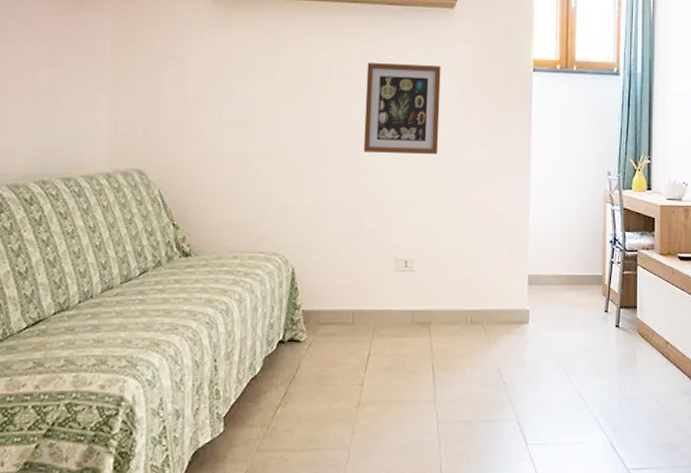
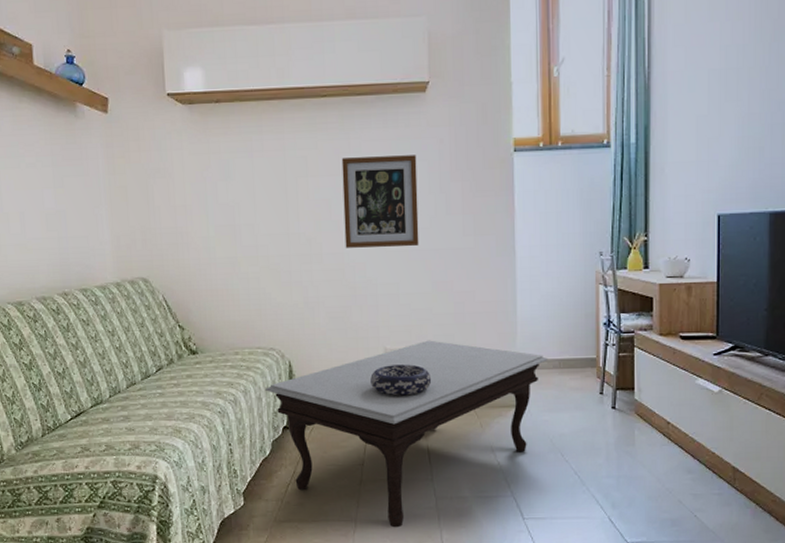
coffee table: none [262,251,558,457] -> present [264,340,549,528]
decorative bowl: none [378,276,442,309] -> present [370,364,432,396]

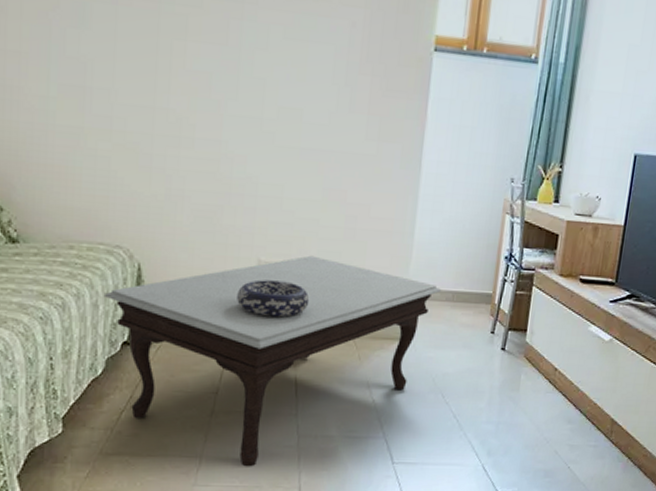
wall art: present [341,155,419,248] -> none [224,25,323,145]

